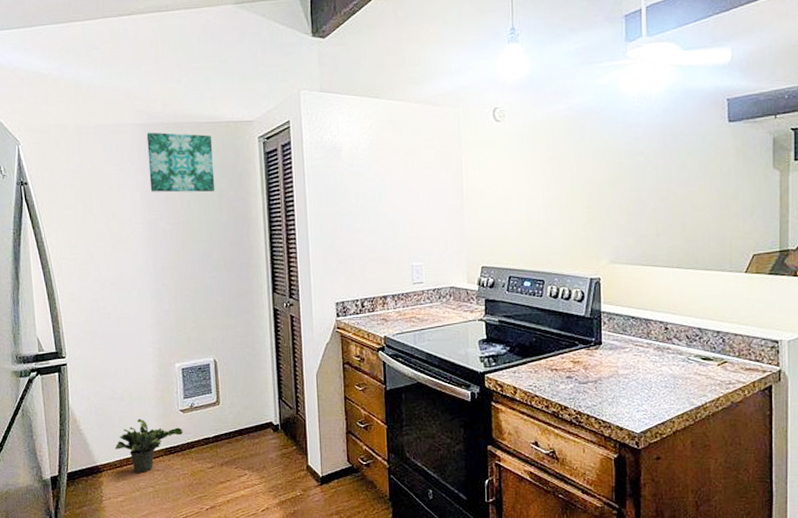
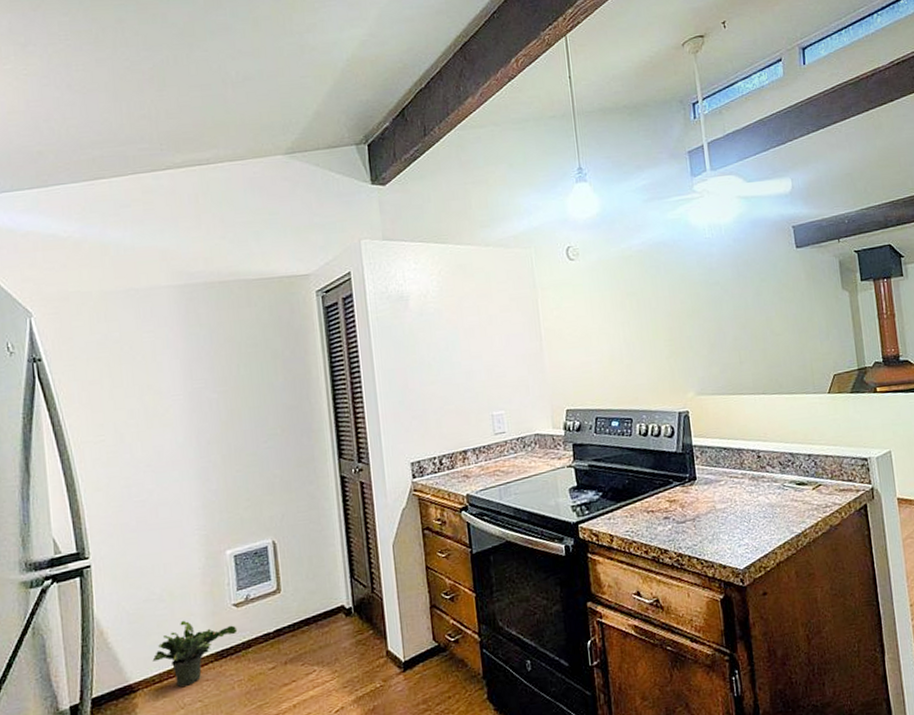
wall art: present [146,132,215,193] -> none [186,292,269,359]

